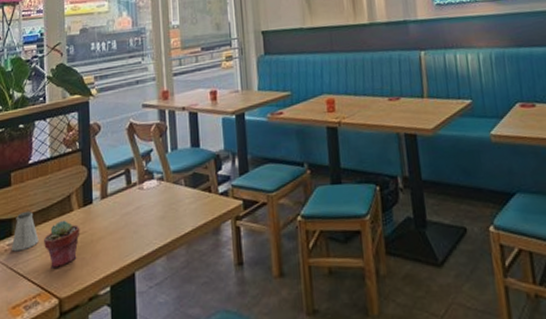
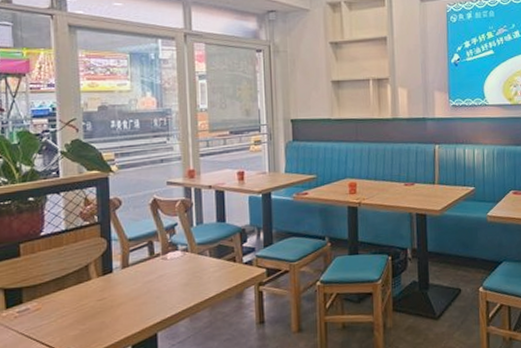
saltshaker: present [11,211,39,252] -> none [21,280,53,318]
potted succulent: present [44,219,80,269] -> none [59,288,99,332]

